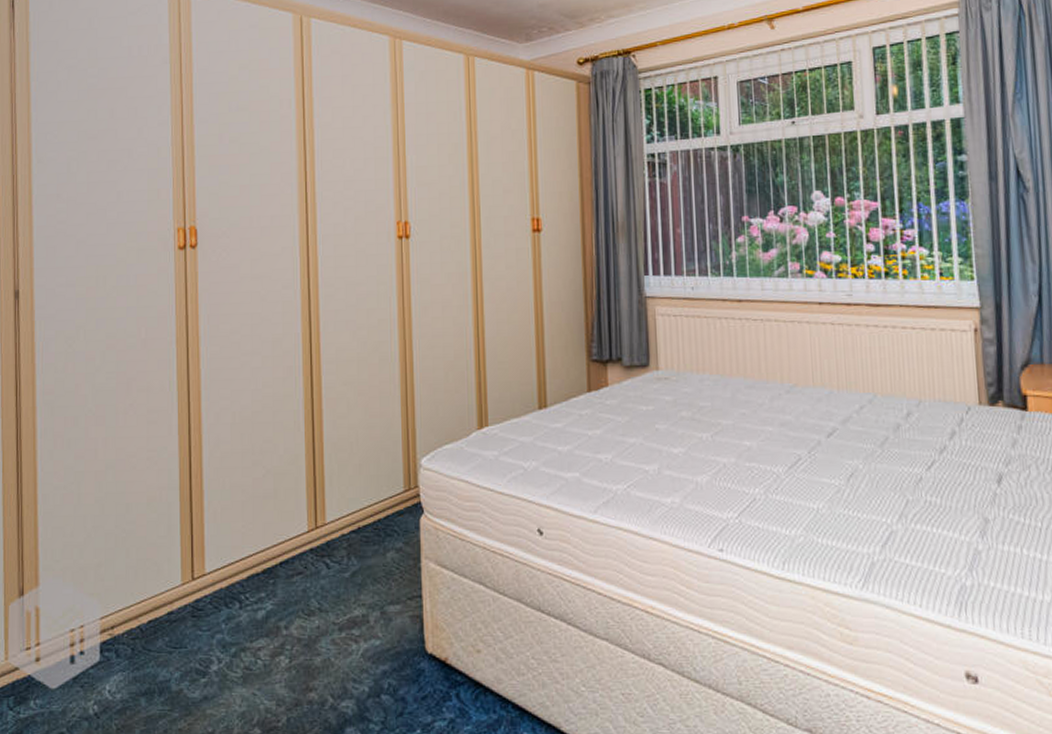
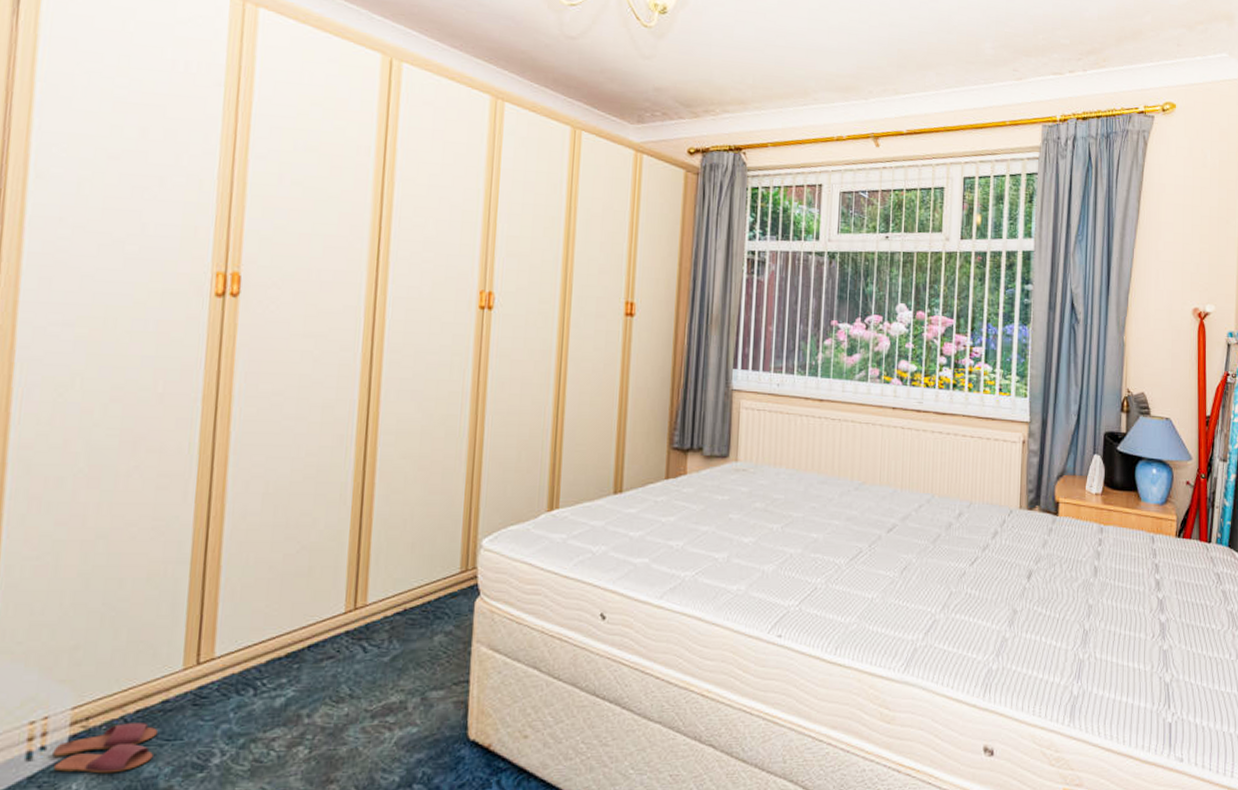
slippers: none [89,632,166,677] -> present [52,723,157,774]

